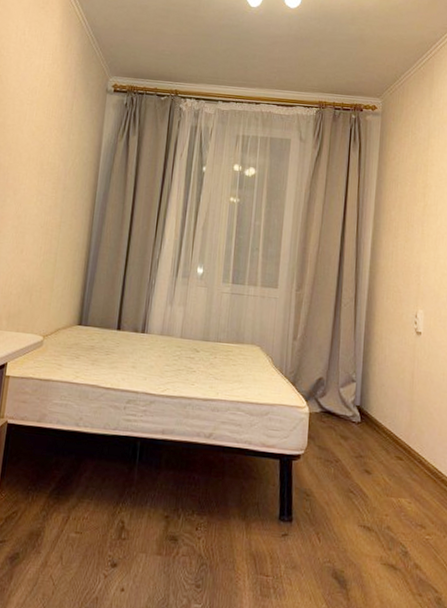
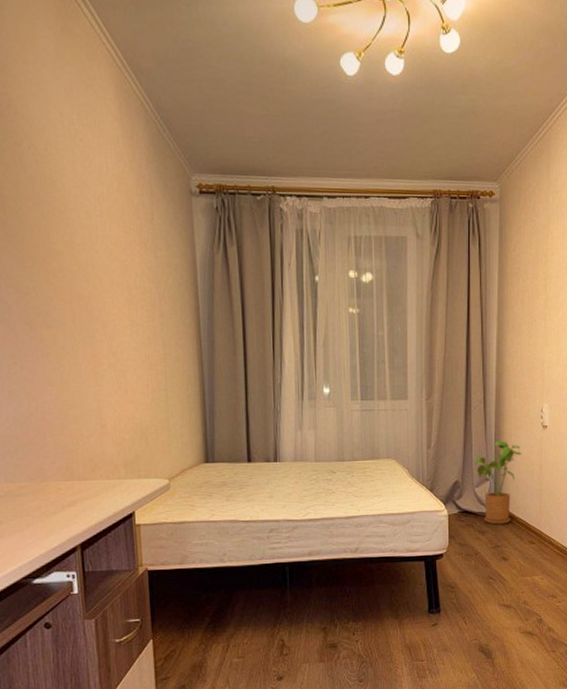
house plant: none [341,341,393,433] -> present [475,440,522,525]

